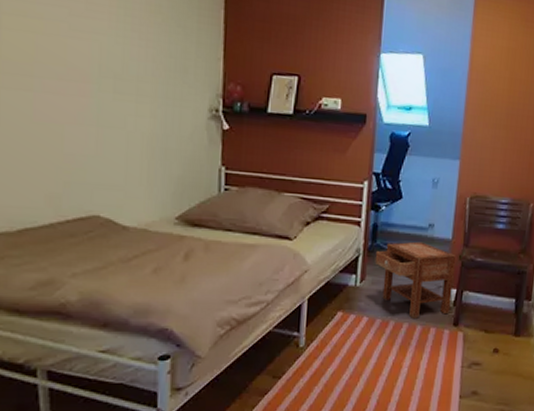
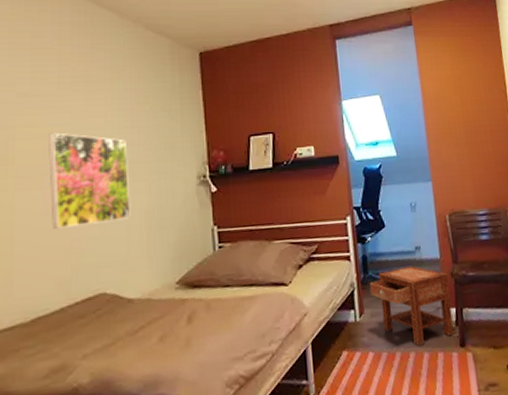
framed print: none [41,27,133,143] -> present [49,132,131,229]

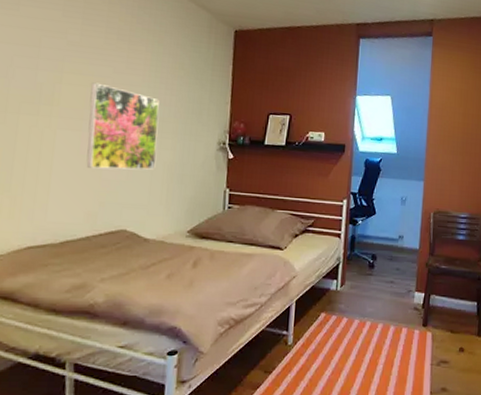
nightstand: present [369,265,454,346] -> none [353,251,422,319]

